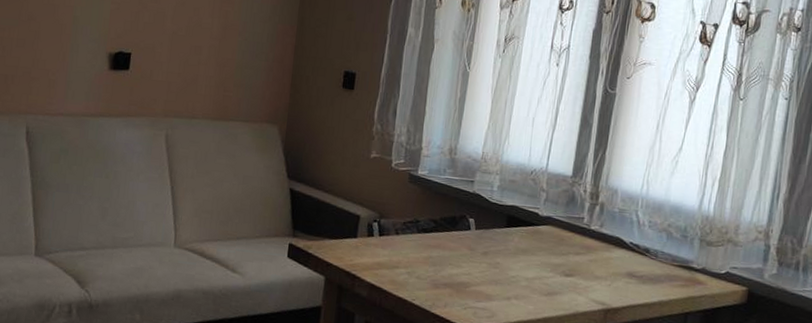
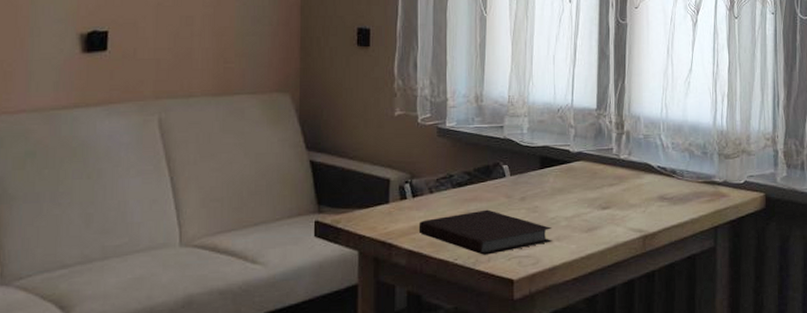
notebook: none [381,257,511,301] -> present [418,209,552,255]

